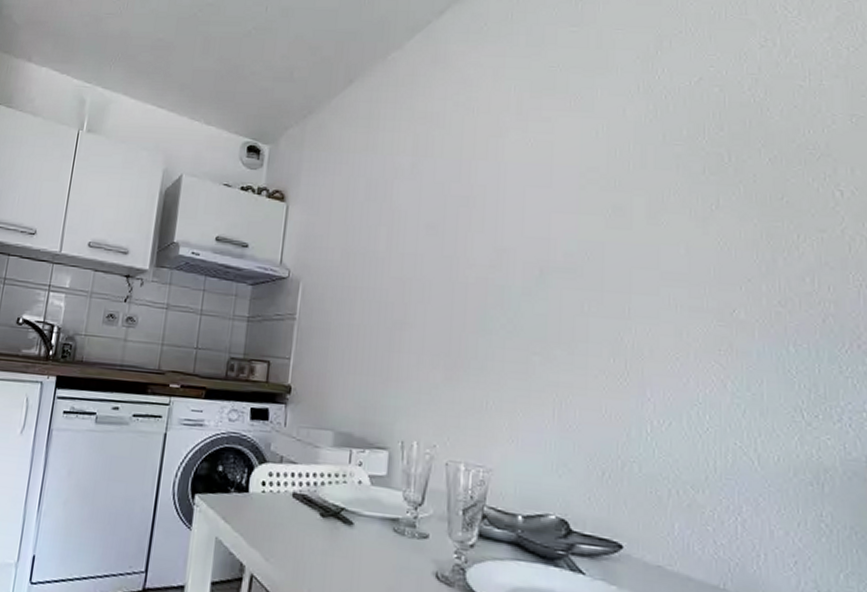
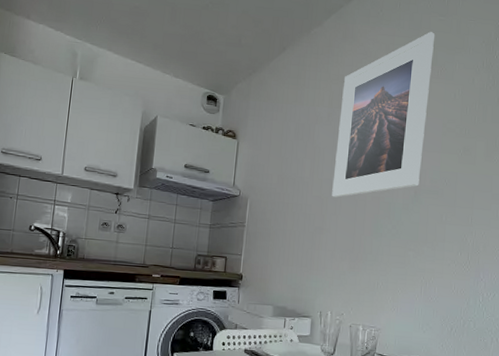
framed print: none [418,48,565,279] -> present [332,32,435,198]

